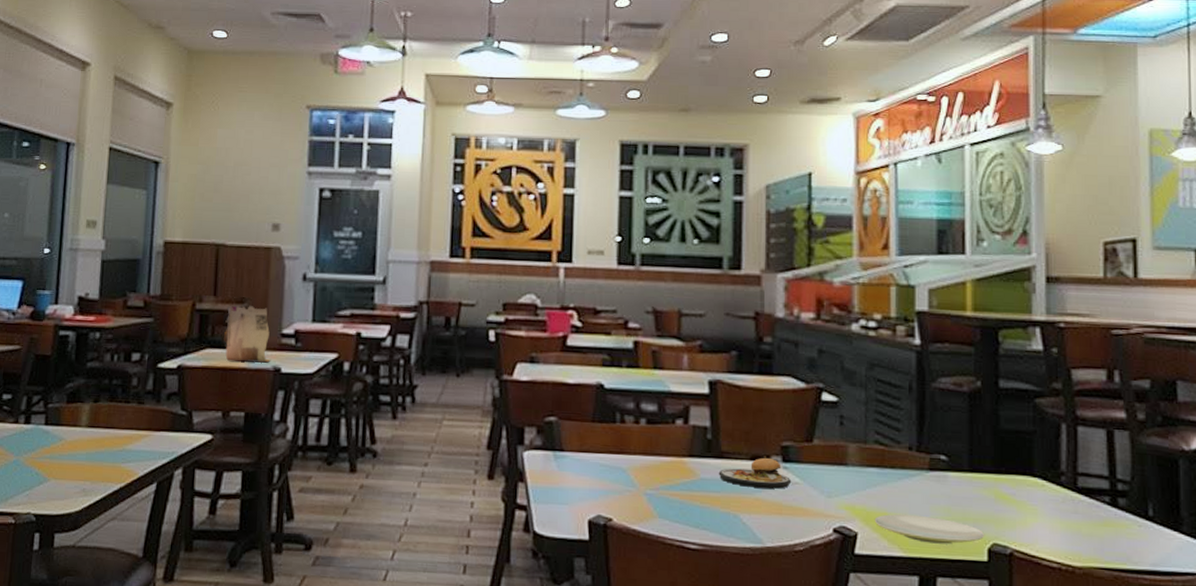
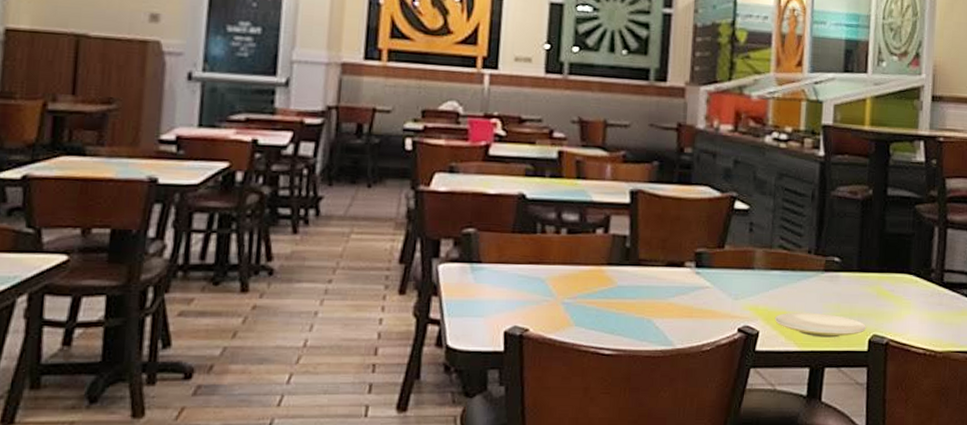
paper bag: present [223,306,271,363] -> none [83,107,146,173]
burger: present [718,456,792,489] -> none [635,262,703,293]

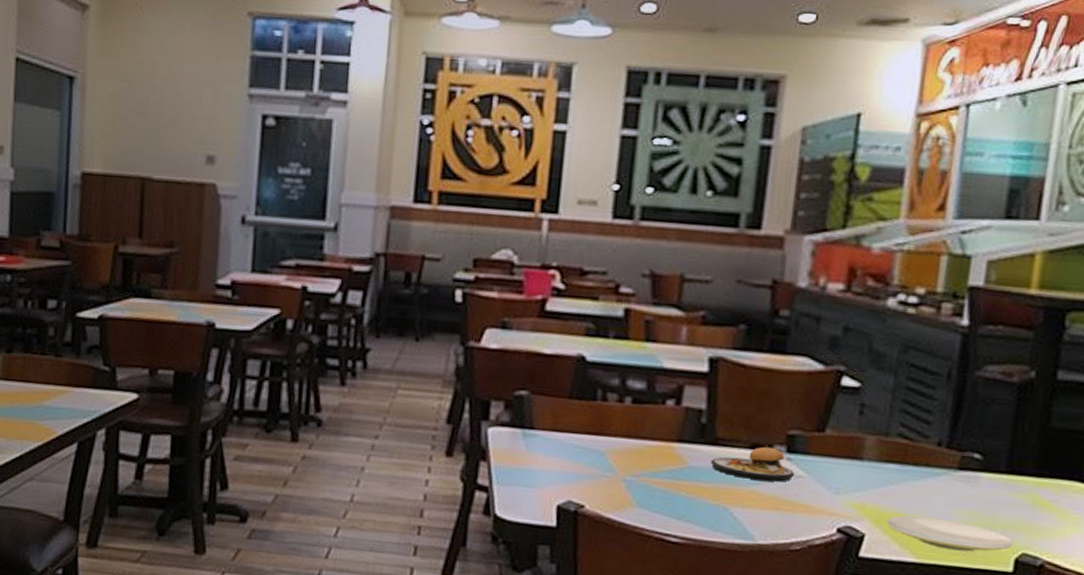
burger: none [635,262,703,293] -> present [710,445,795,482]

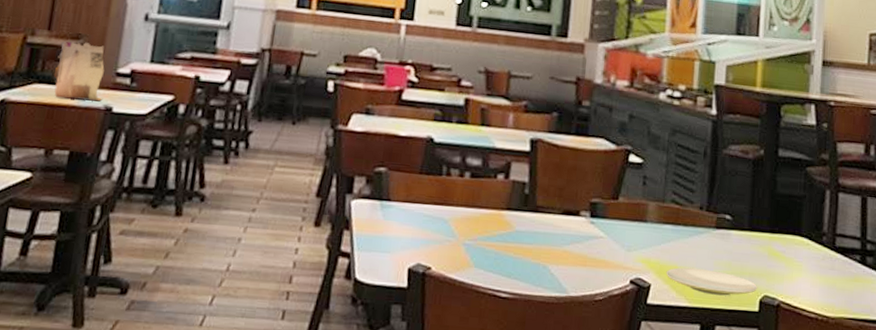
paper bag: none [150,250,204,317] -> present [53,41,105,102]
burger: present [710,445,795,482] -> none [532,211,597,242]

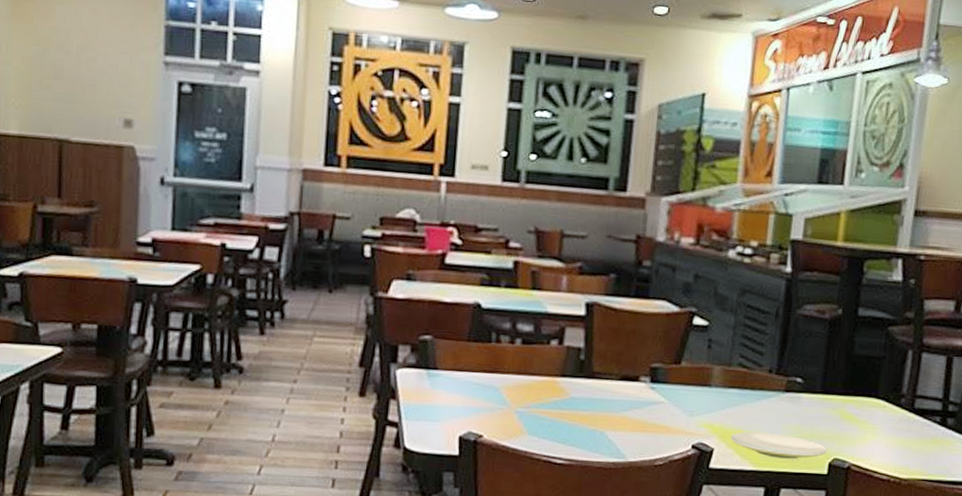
paper bag: present [53,41,105,102] -> none [70,210,126,273]

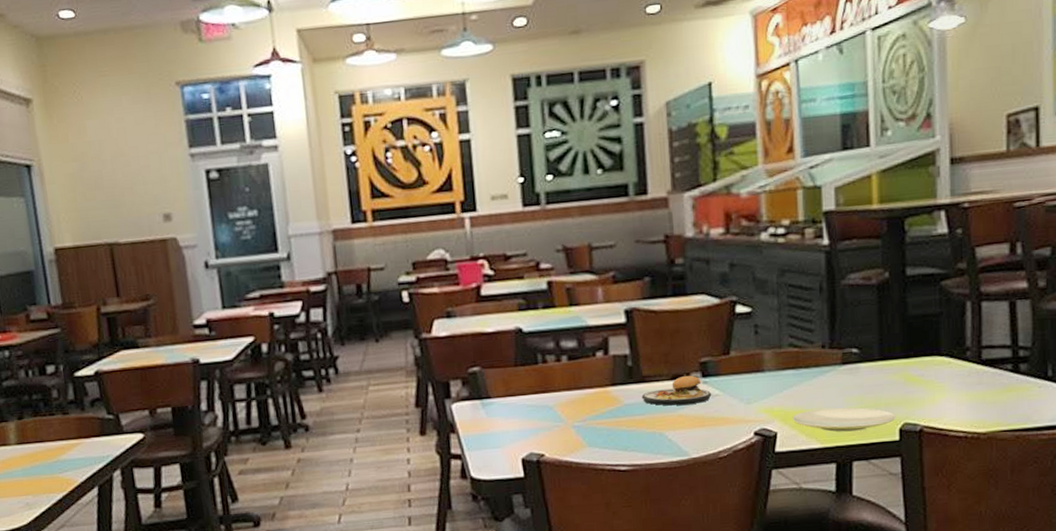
burger: none [588,377,658,408] -> present [641,374,712,406]

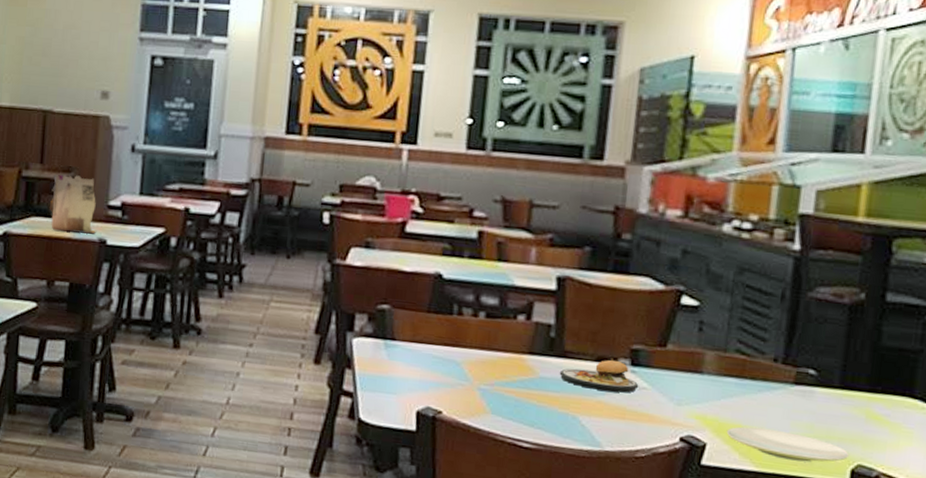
paper bag: none [133,301,188,360] -> present [49,175,97,234]

